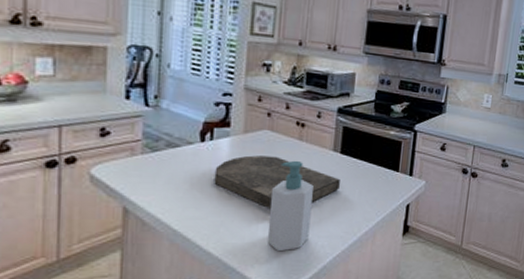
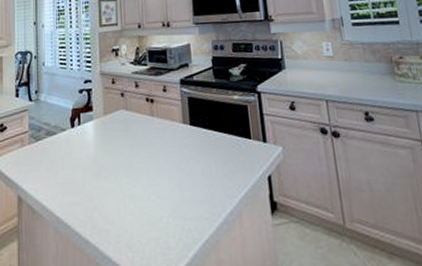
cutting board: present [214,155,340,210] -> none [84,135,195,191]
soap bottle: present [267,160,314,252] -> none [133,136,175,238]

